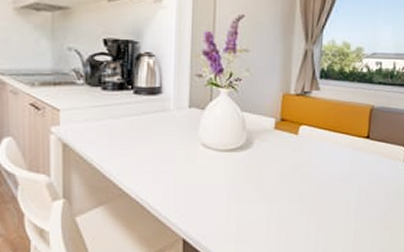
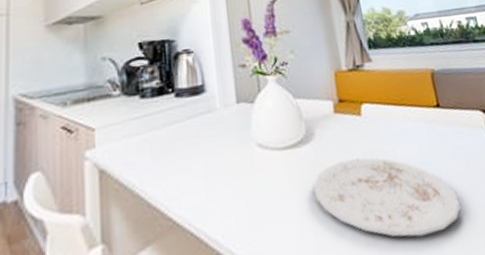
plate: none [243,168,362,231] -> present [313,157,462,237]

